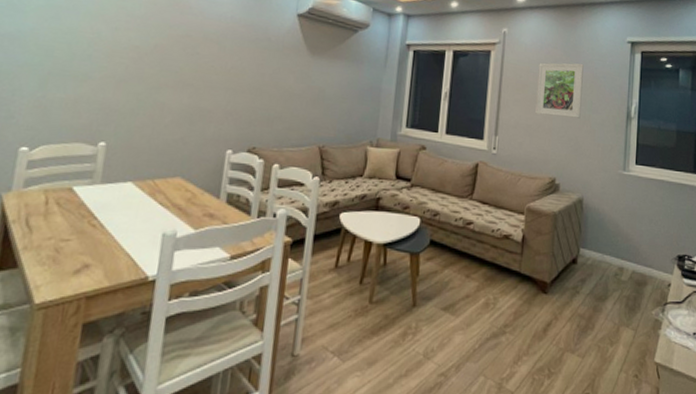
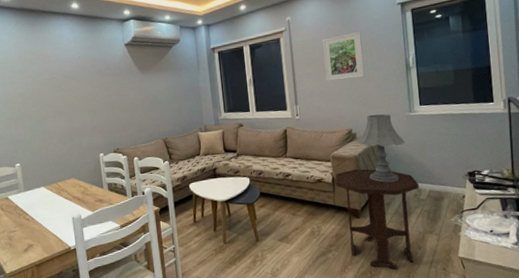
side table: none [526,229,622,368] -> present [335,169,419,269]
table lamp: none [560,164,613,253] -> present [357,114,405,182]

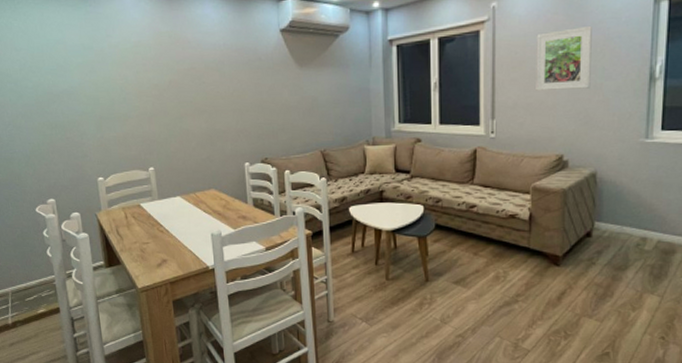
side table: present [335,169,419,269] -> none [534,206,644,331]
table lamp: present [357,114,405,182] -> none [569,137,633,226]

